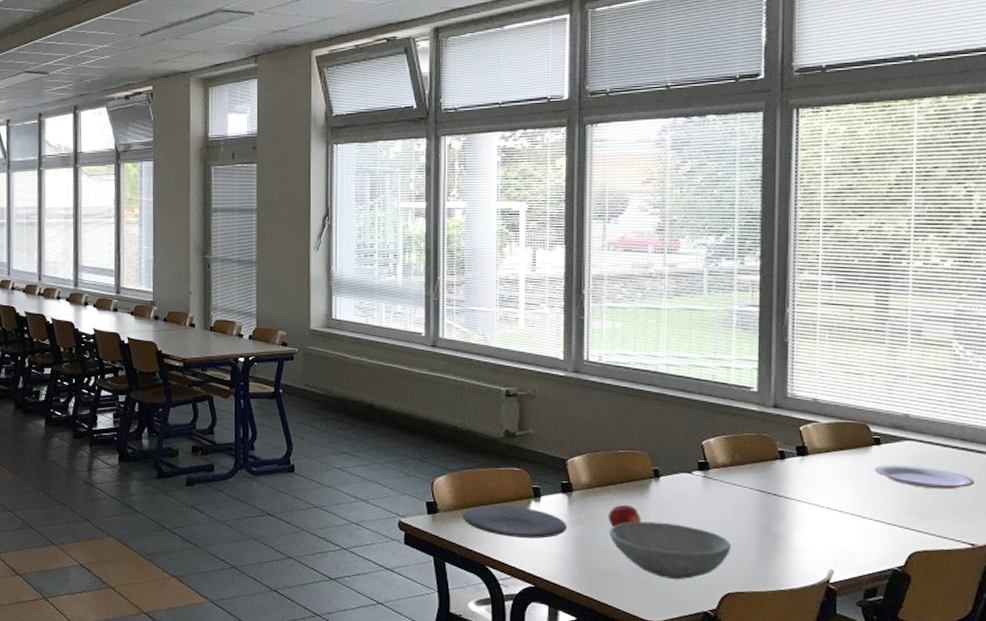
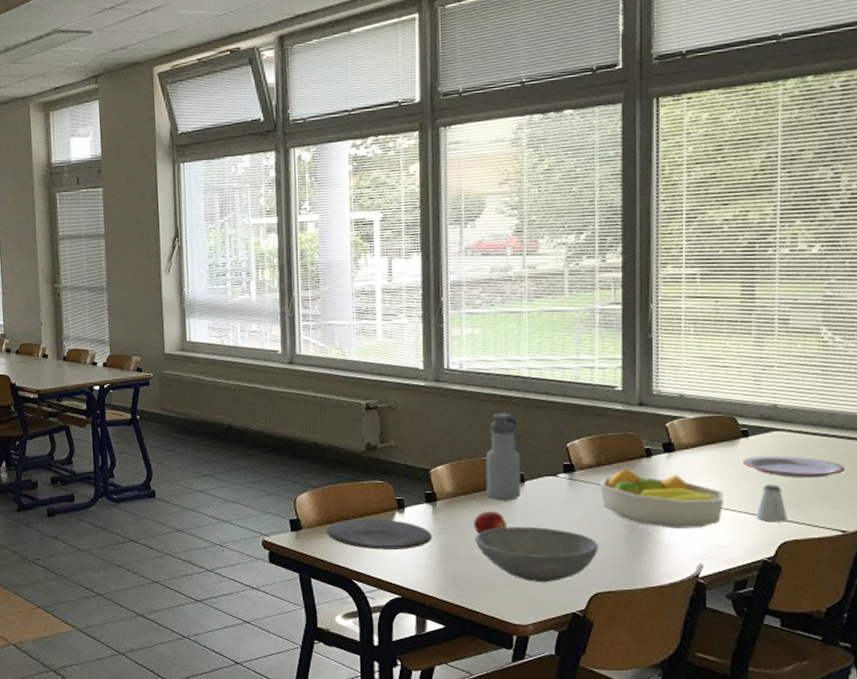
water bottle: none [621,408,659,496] -> present [485,413,523,501]
fruit bowl: none [733,470,856,533] -> present [599,469,725,529]
saltshaker: none [886,494,918,532] -> present [755,485,788,522]

